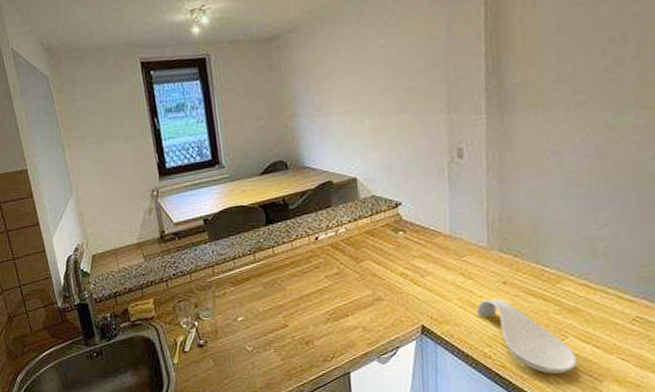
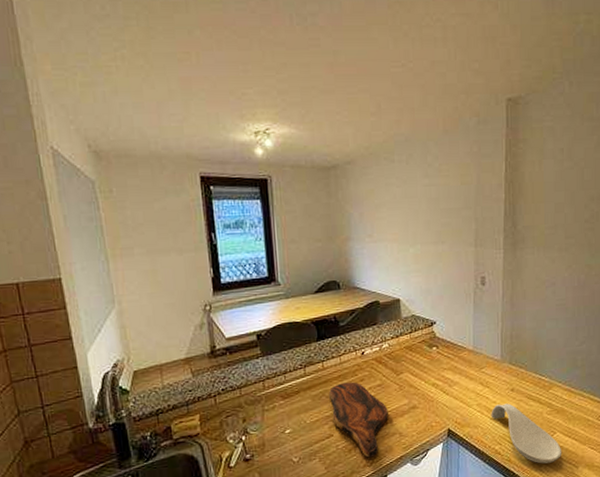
cutting board: none [281,269,349,352] -> present [329,382,388,458]

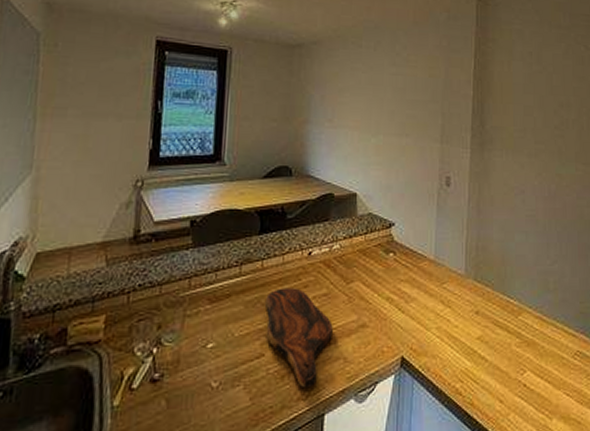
spoon rest: present [491,403,562,464] -> none [452,329,534,411]

